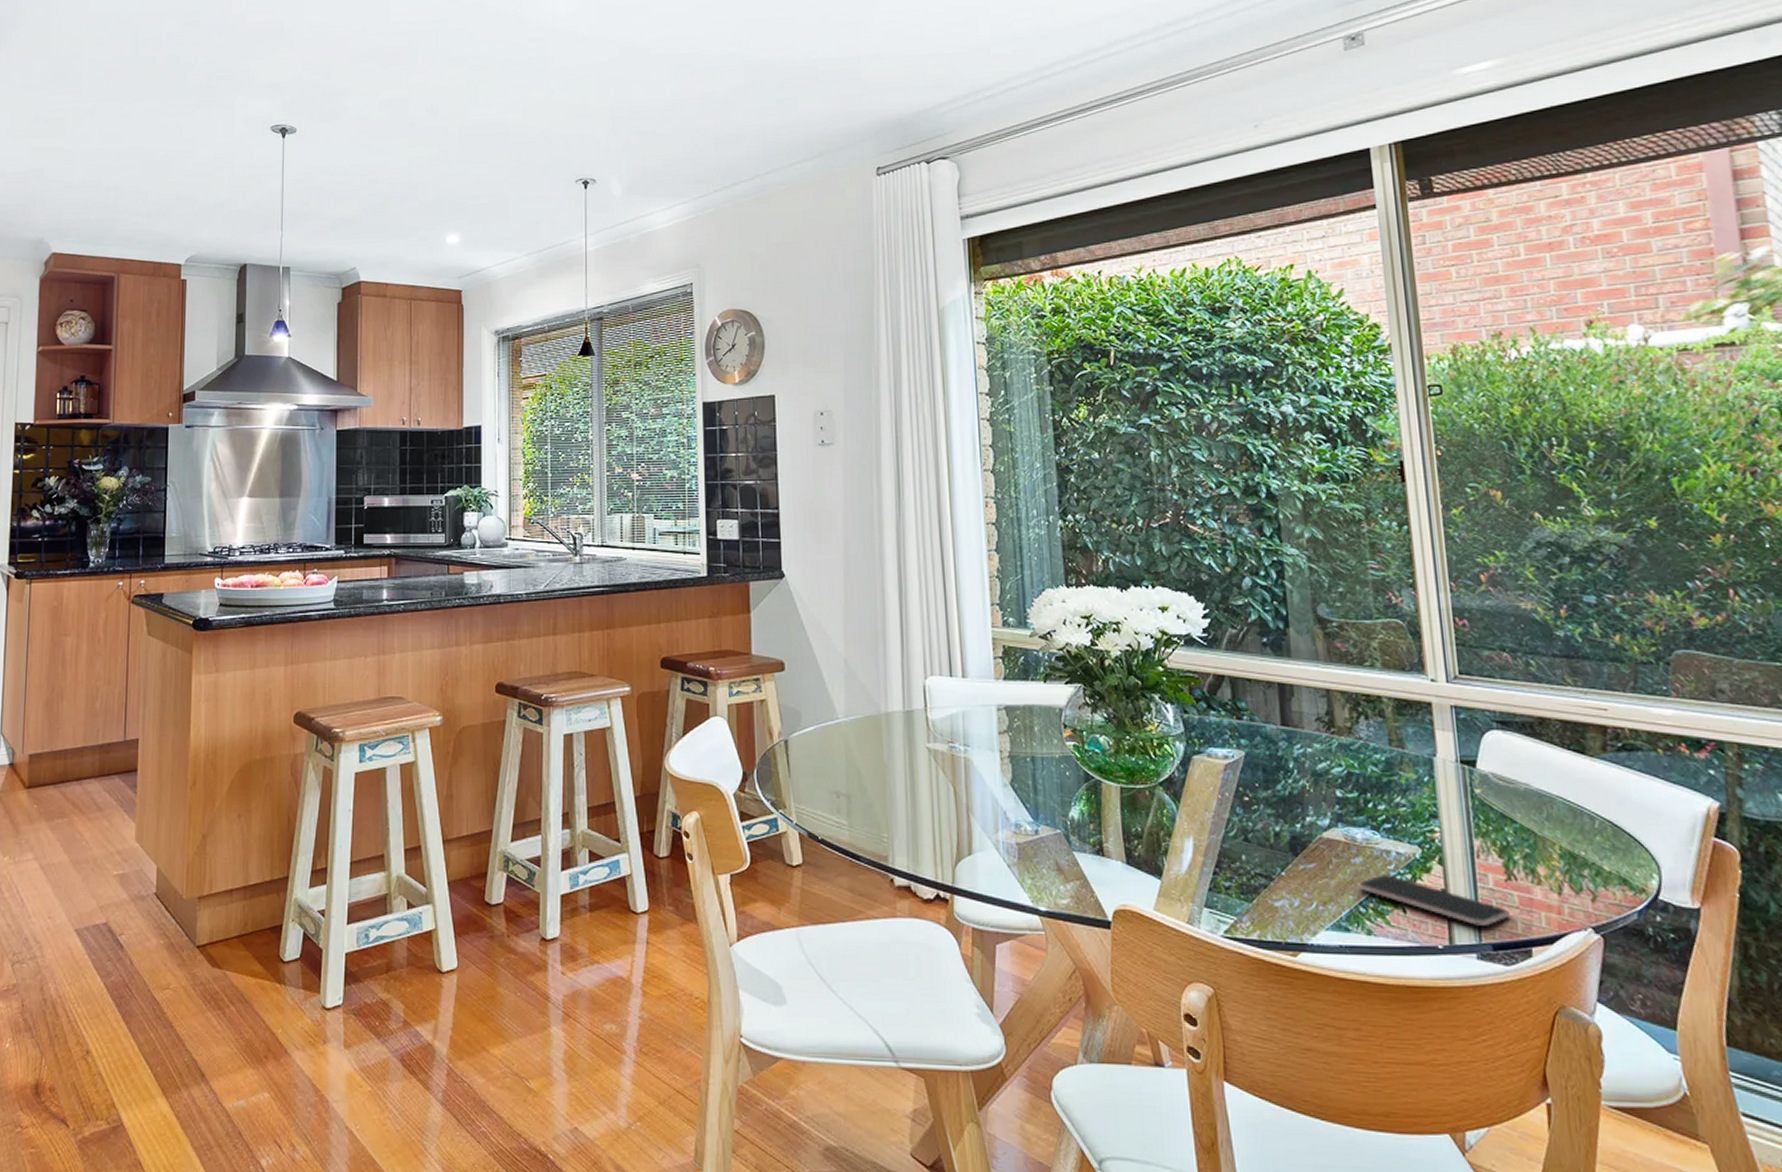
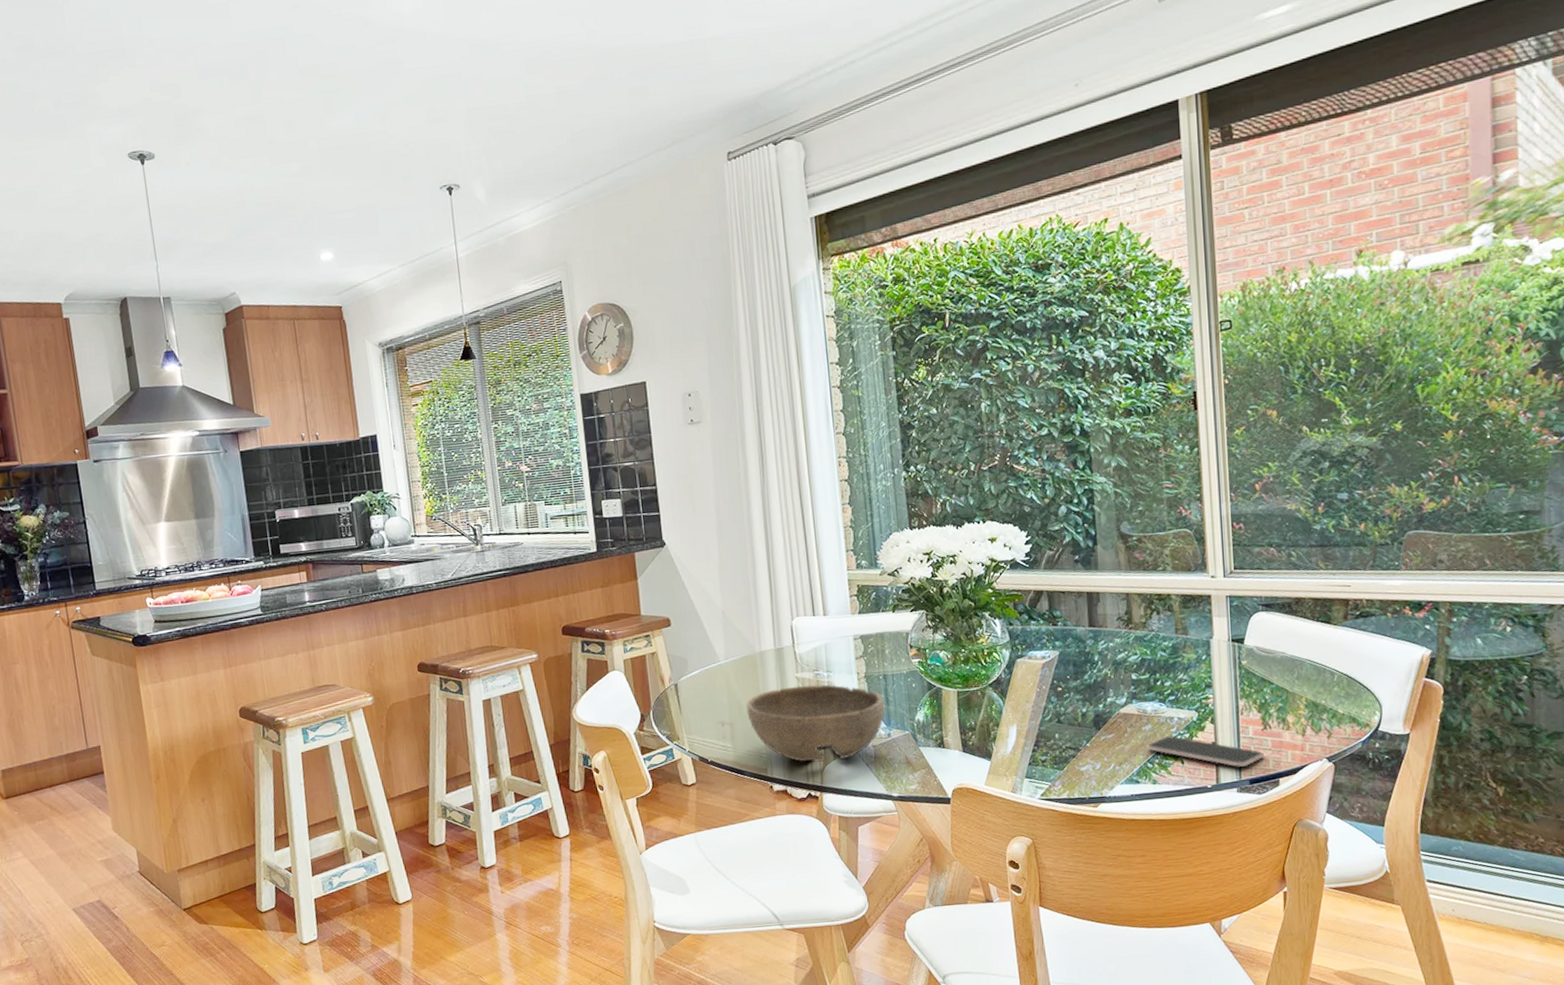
bowl: none [867,758,1033,857] -> present [746,684,885,763]

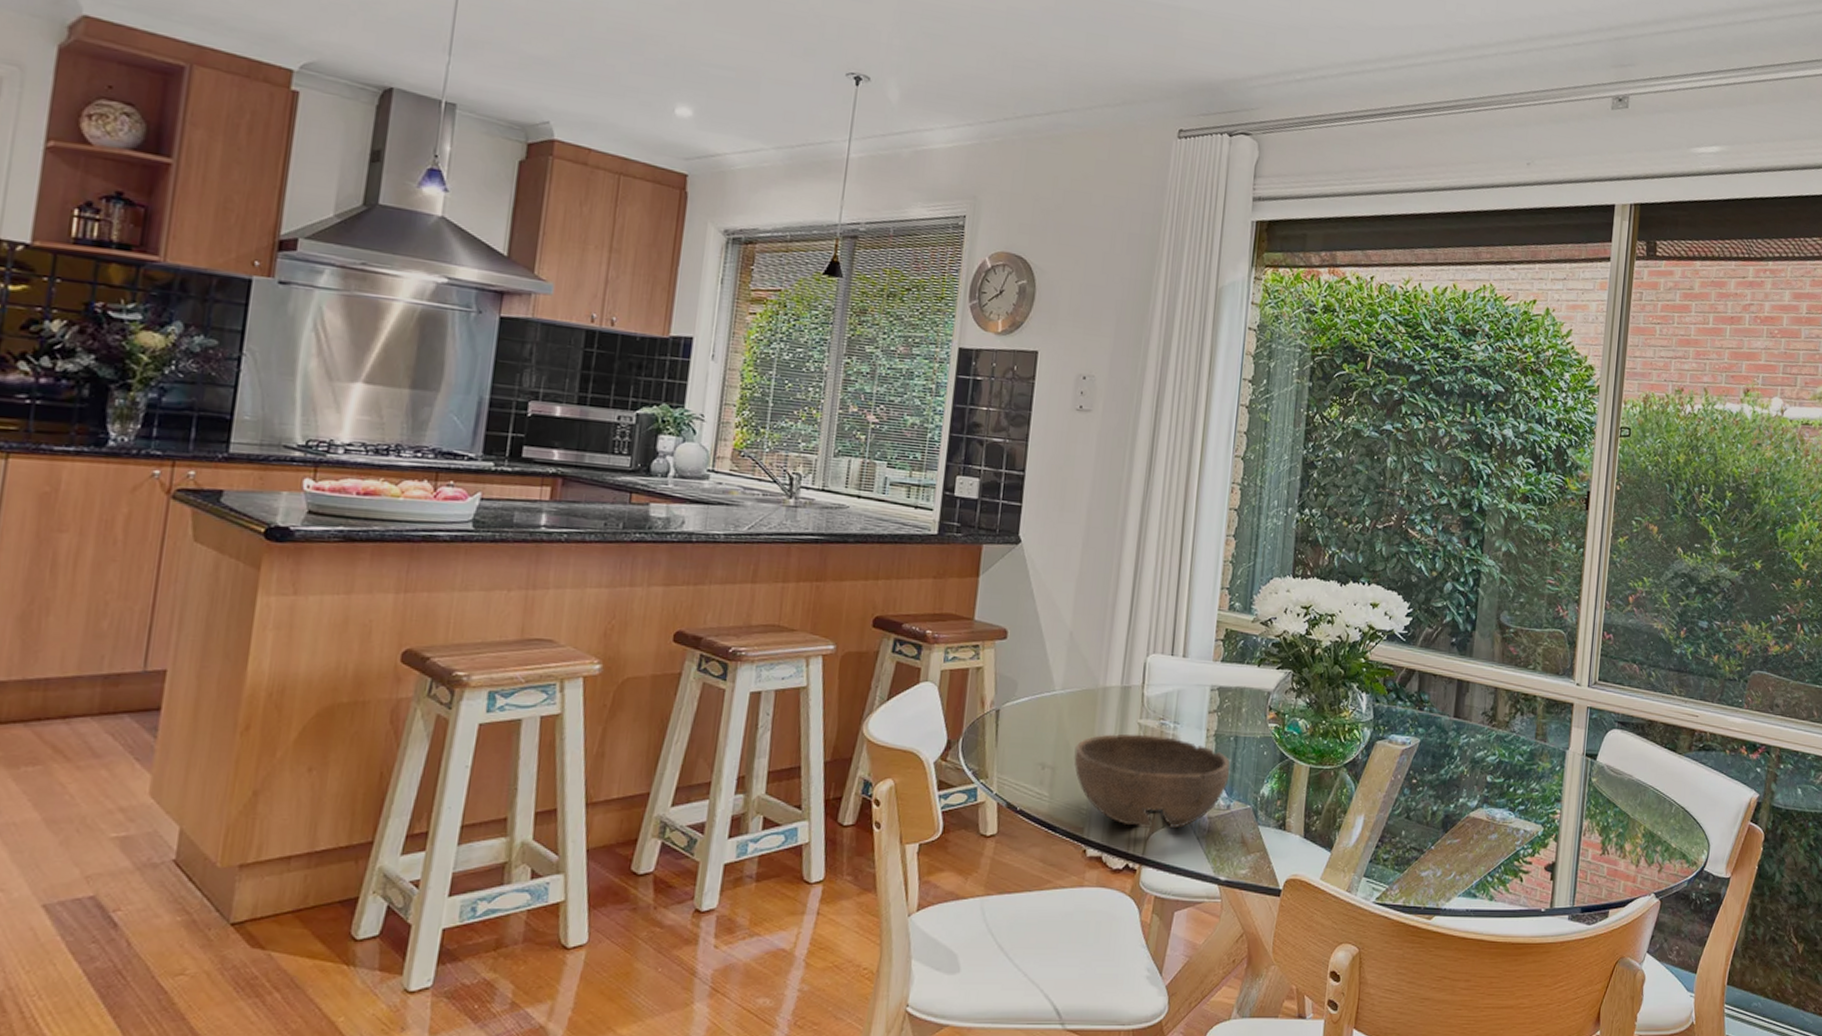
smartphone: present [1147,735,1263,767] -> none [1490,848,1598,892]

